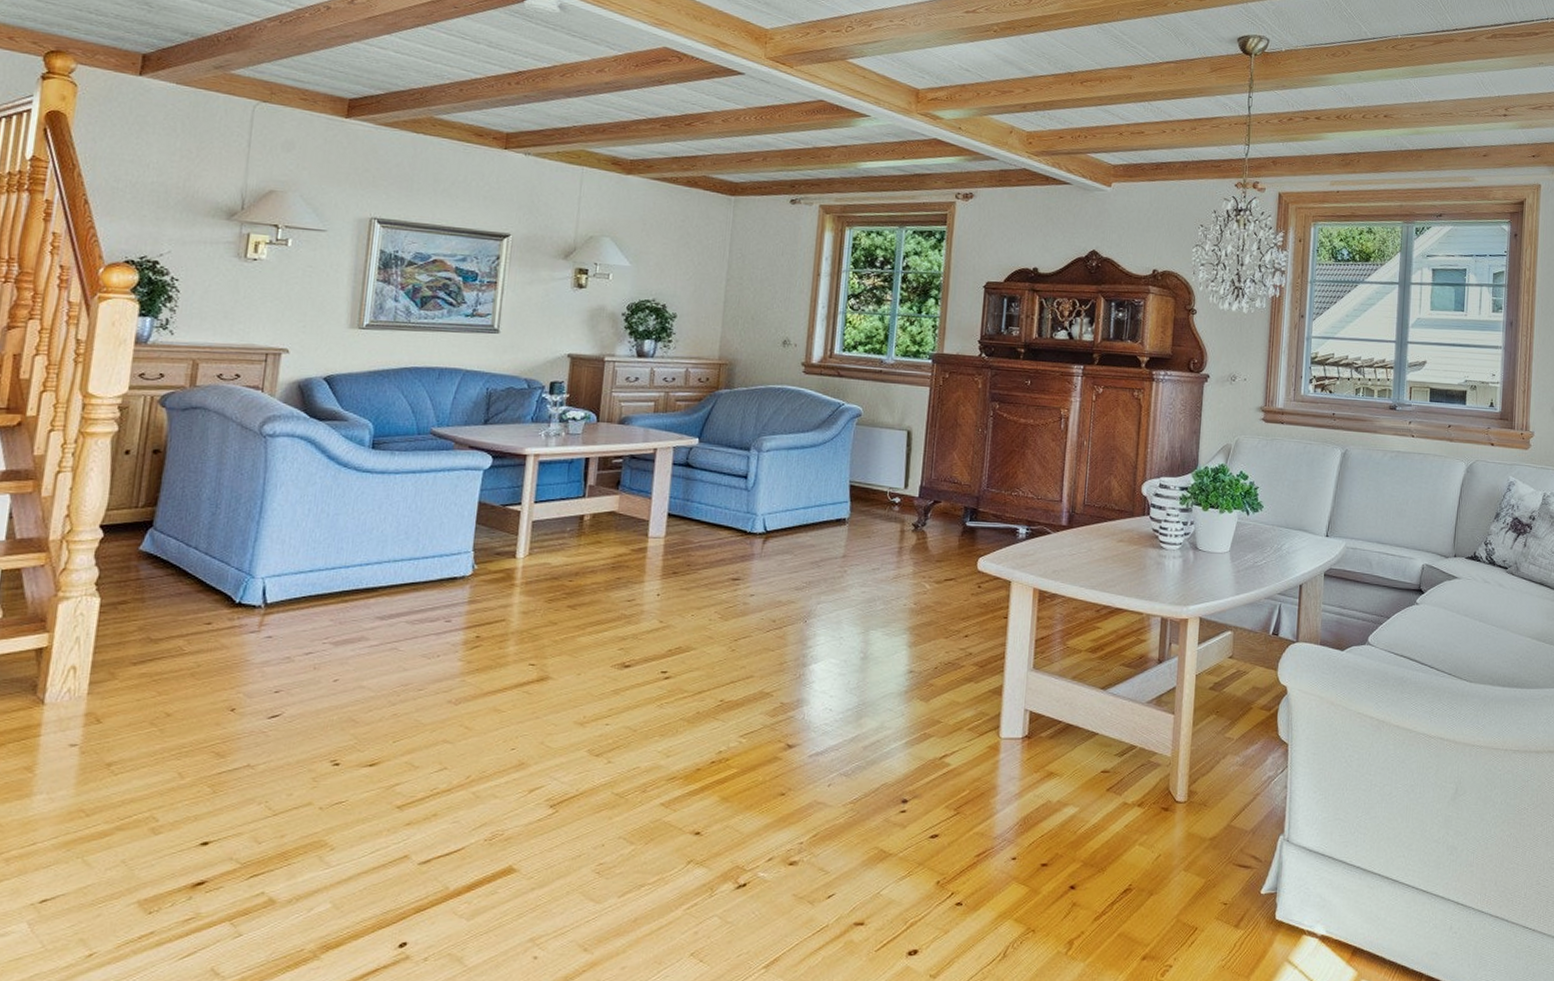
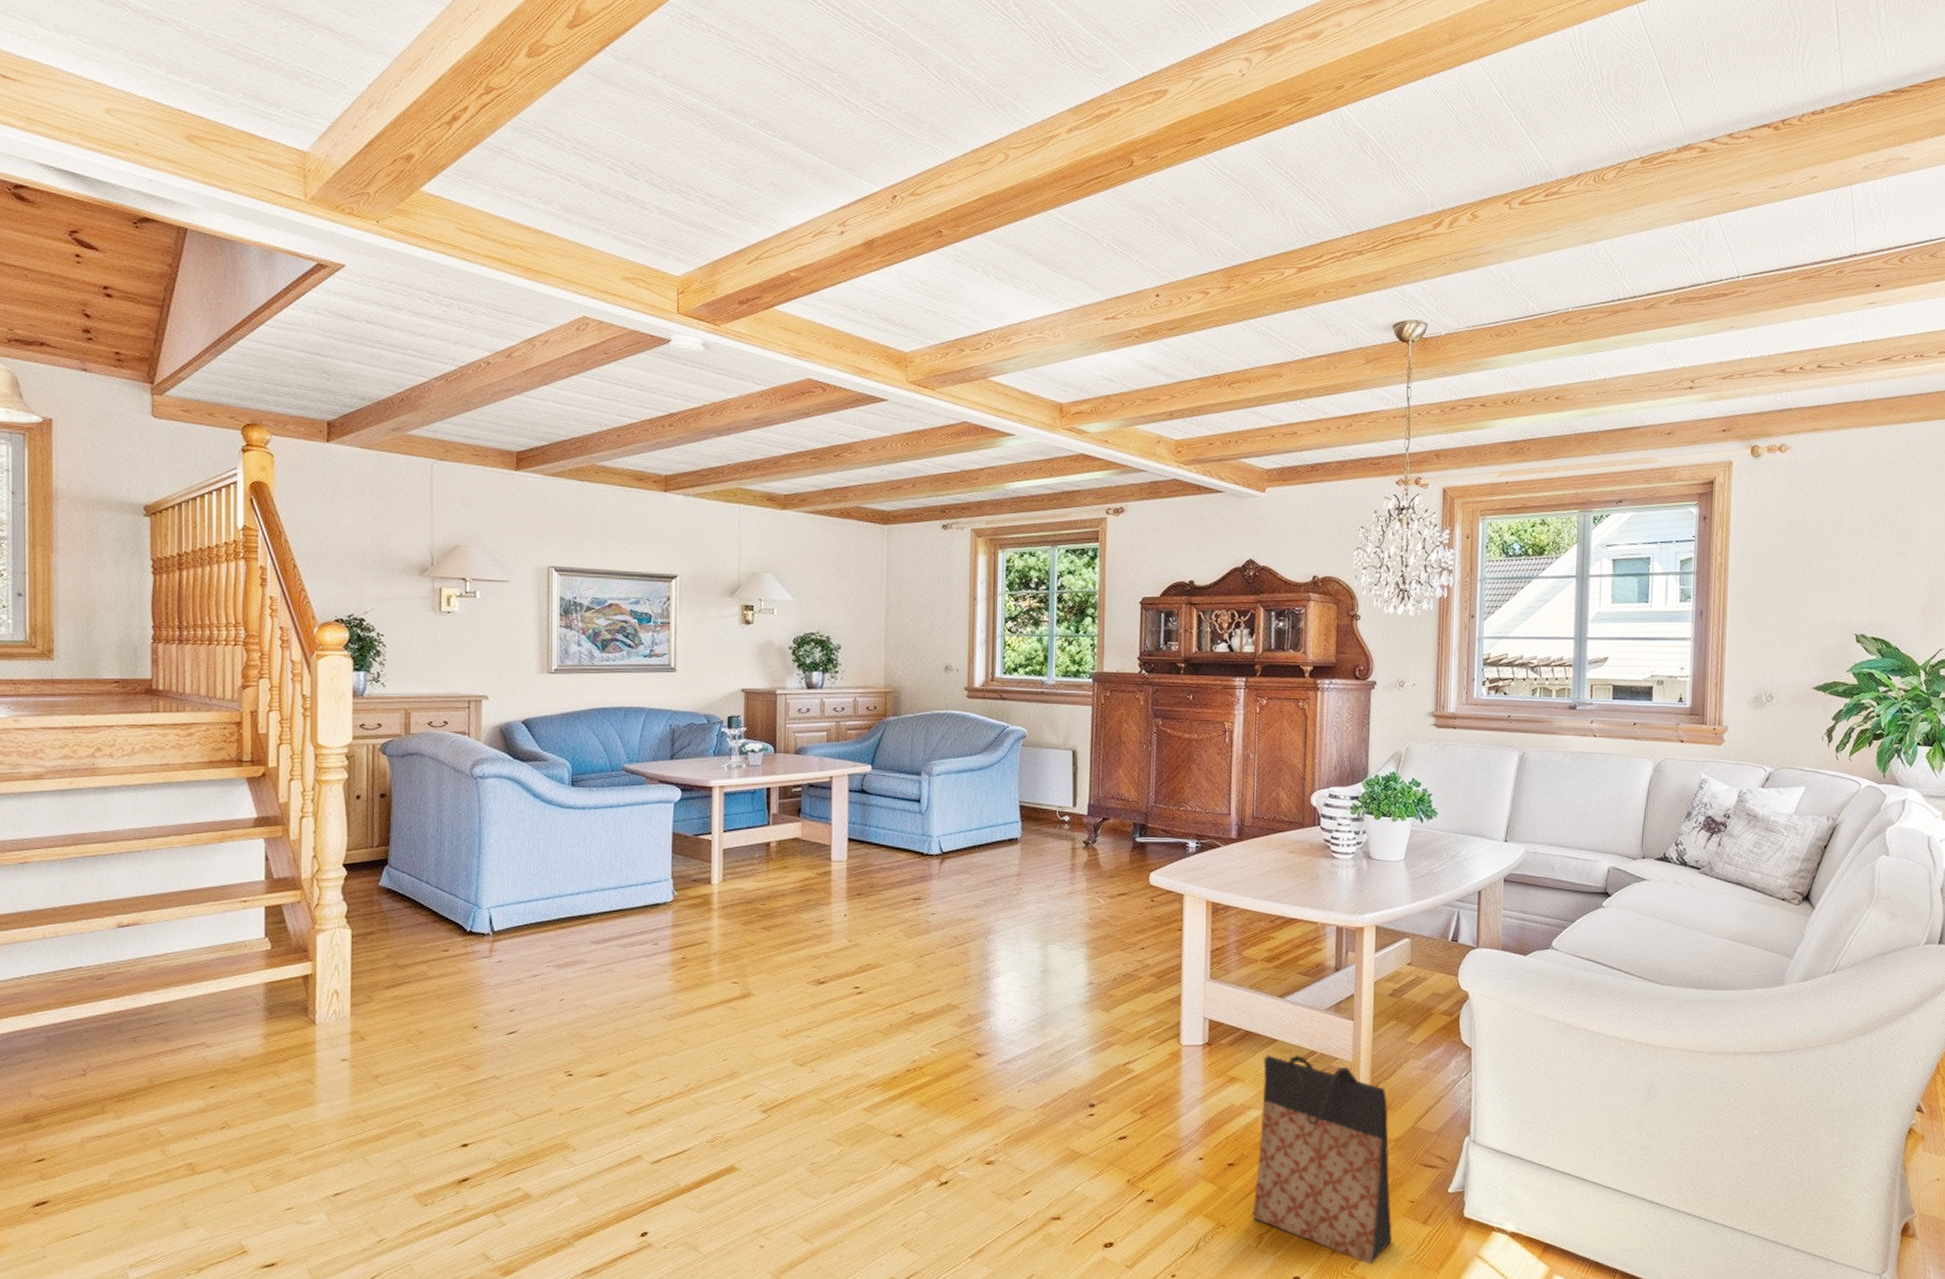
bag: none [1063,749,1205,972] -> present [1252,1055,1392,1265]

